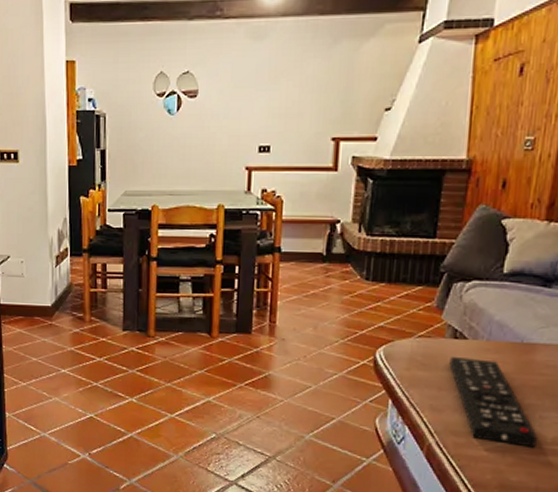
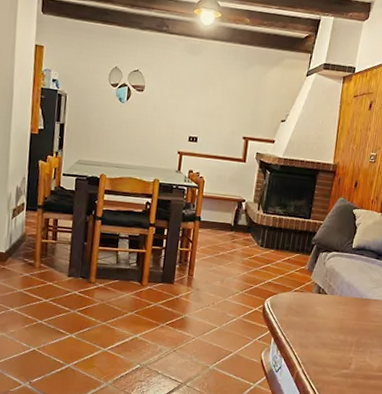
remote control: present [449,356,537,448] -> none [314,306,368,374]

